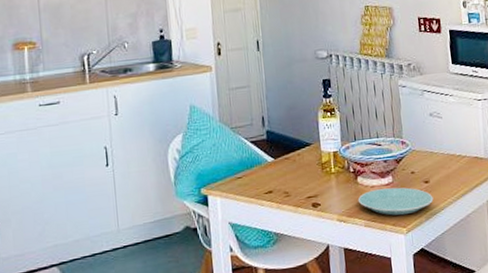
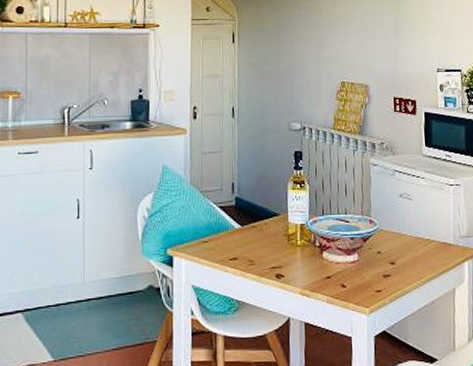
plate: present [357,187,434,216] -> none [322,266,399,295]

